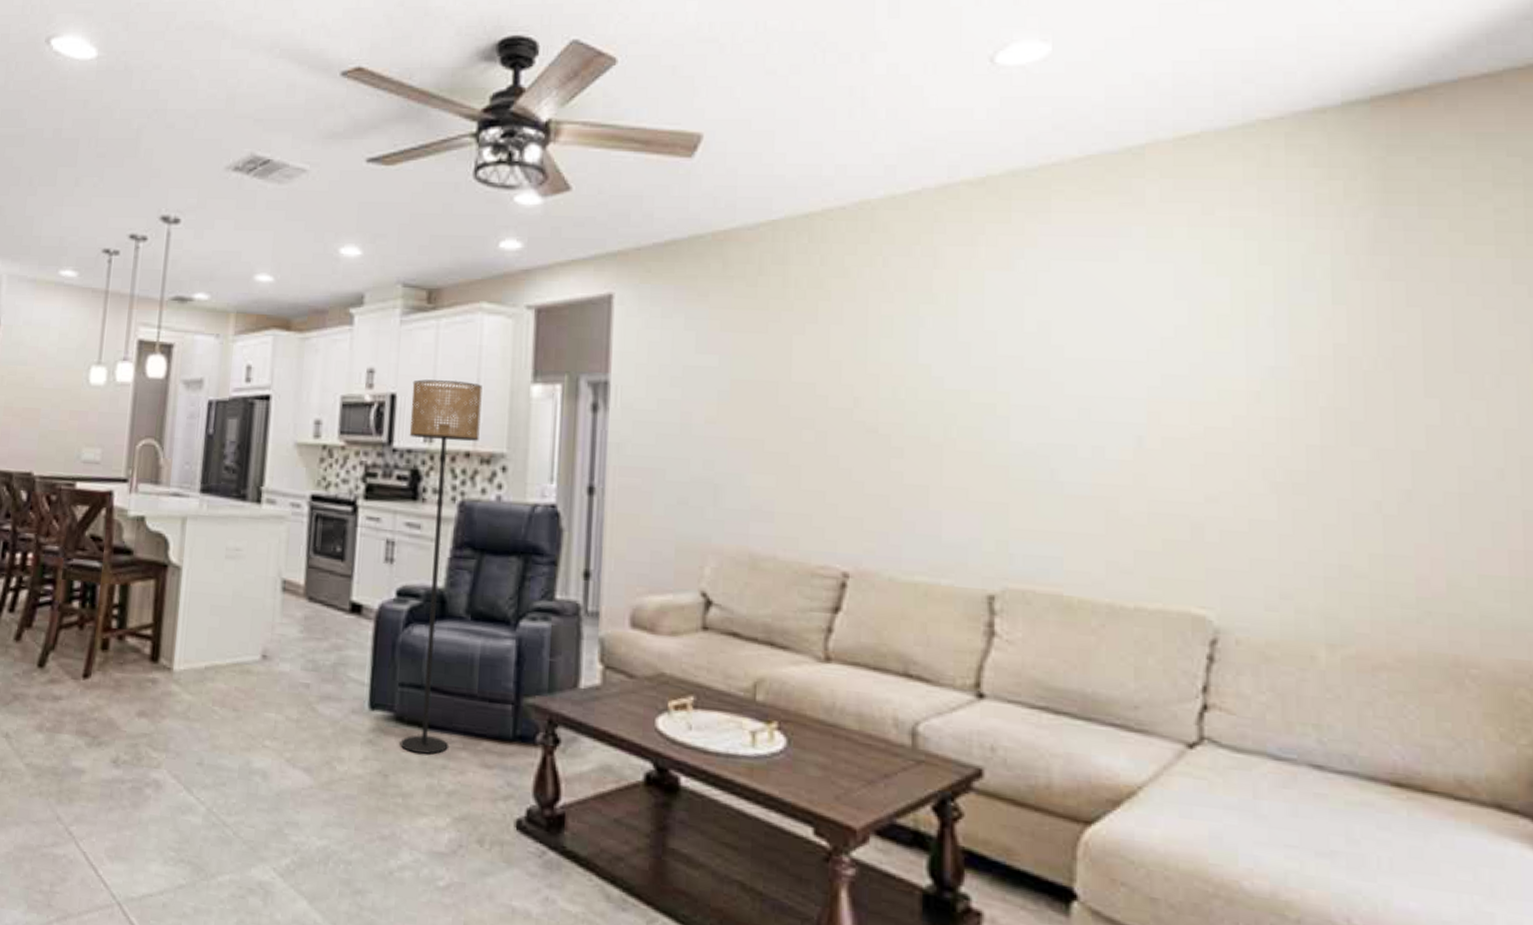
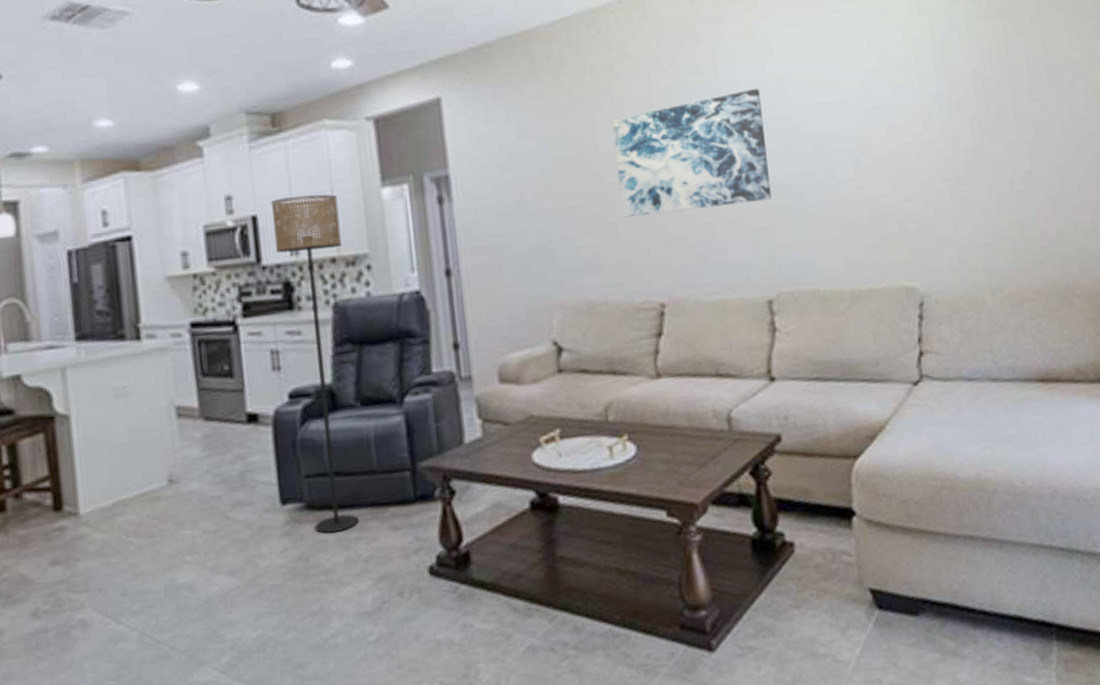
wall art: none [809,331,1012,471] -> present [612,89,772,217]

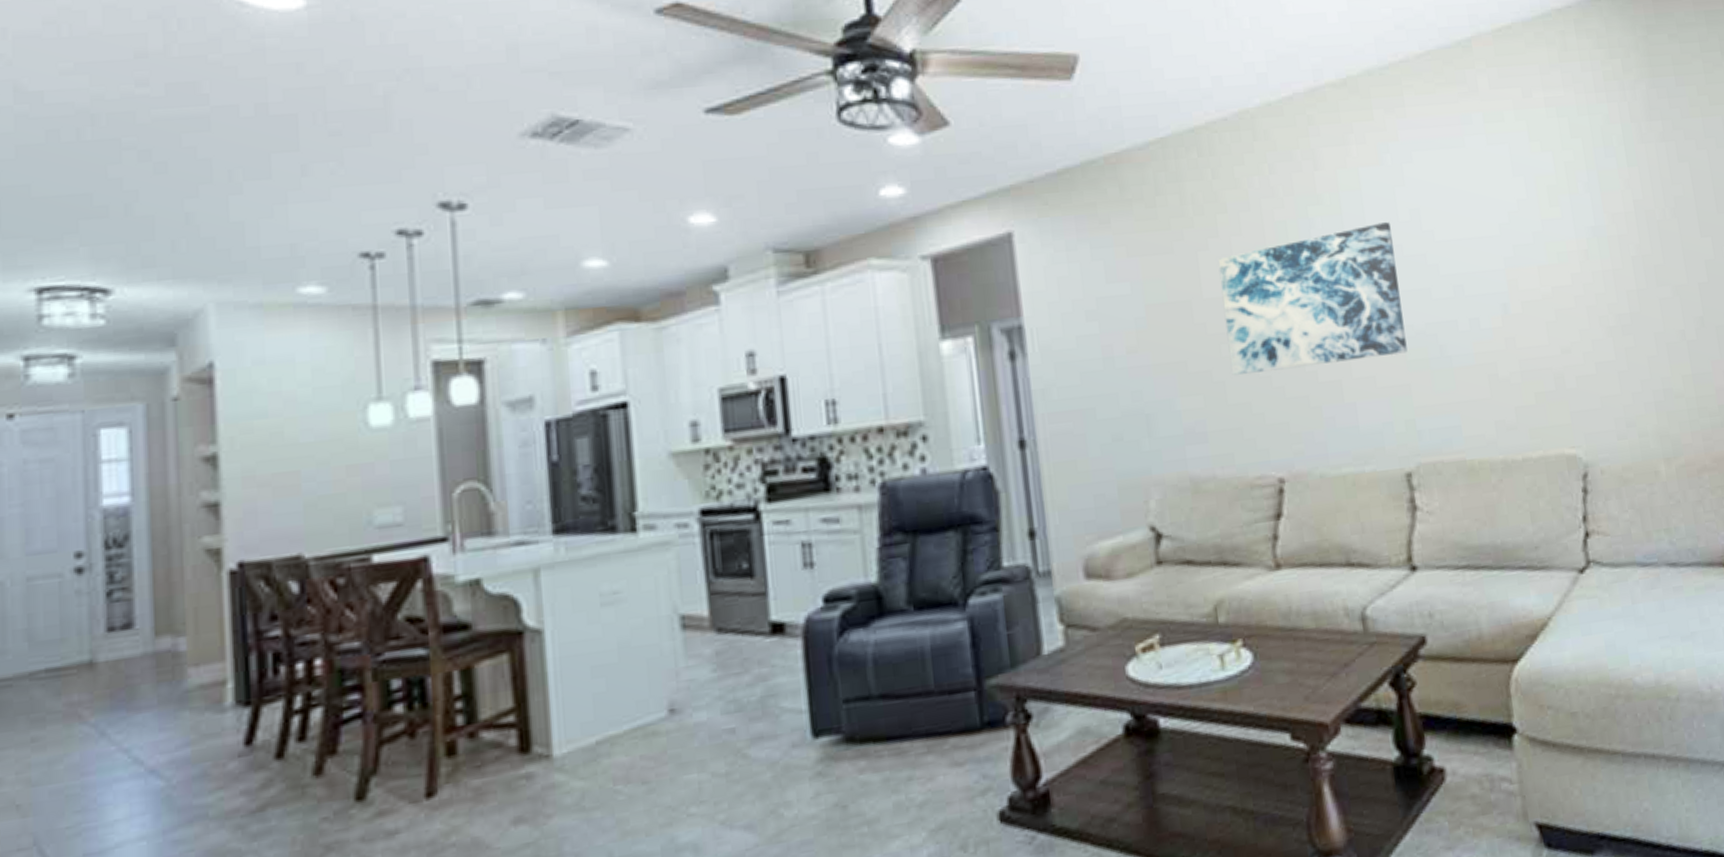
floor lamp: present [271,194,359,533] -> none [803,349,911,773]

